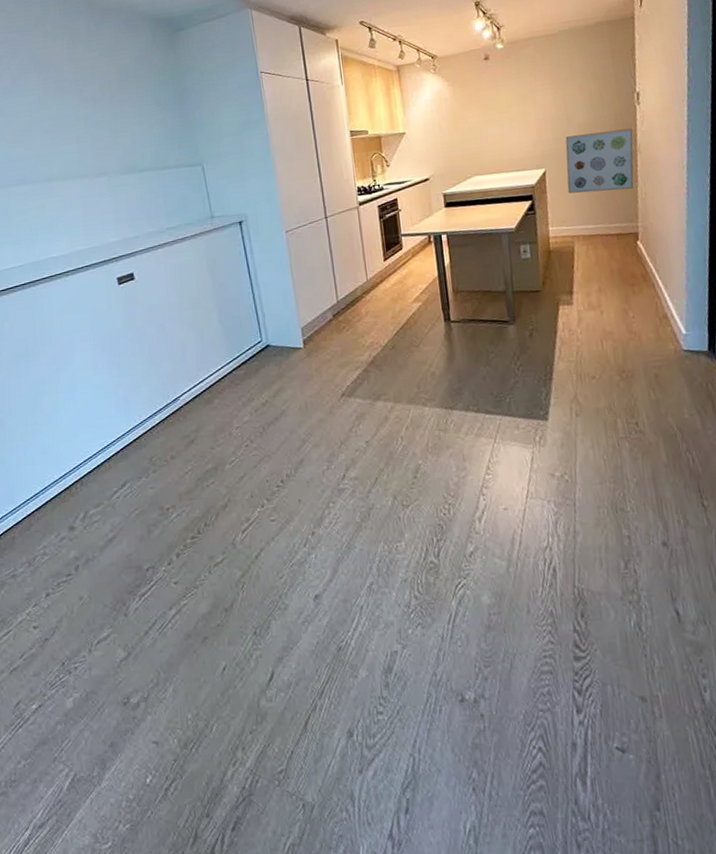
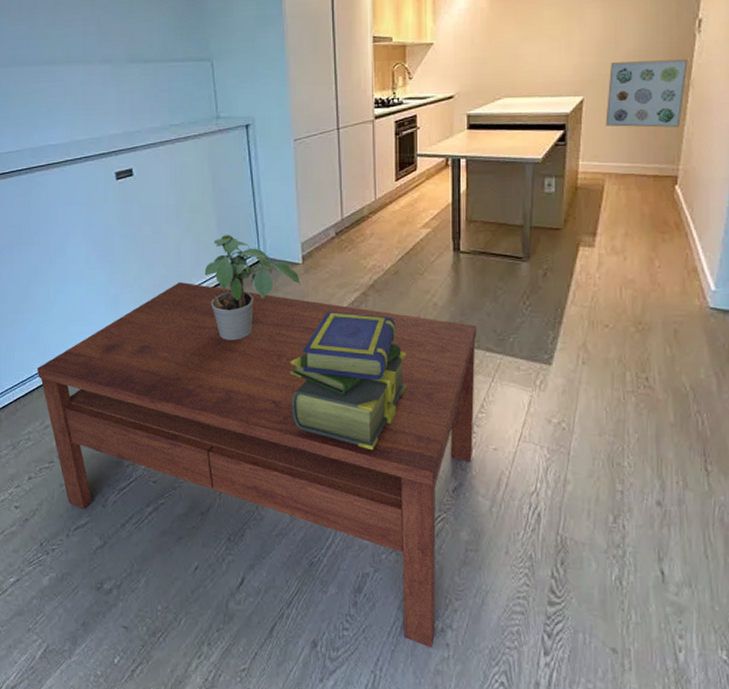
coffee table: none [49,377,485,721] -> present [36,282,477,648]
potted plant: none [210,327,304,430] -> present [204,235,300,341]
stack of books: none [300,390,415,524] -> present [290,312,407,450]

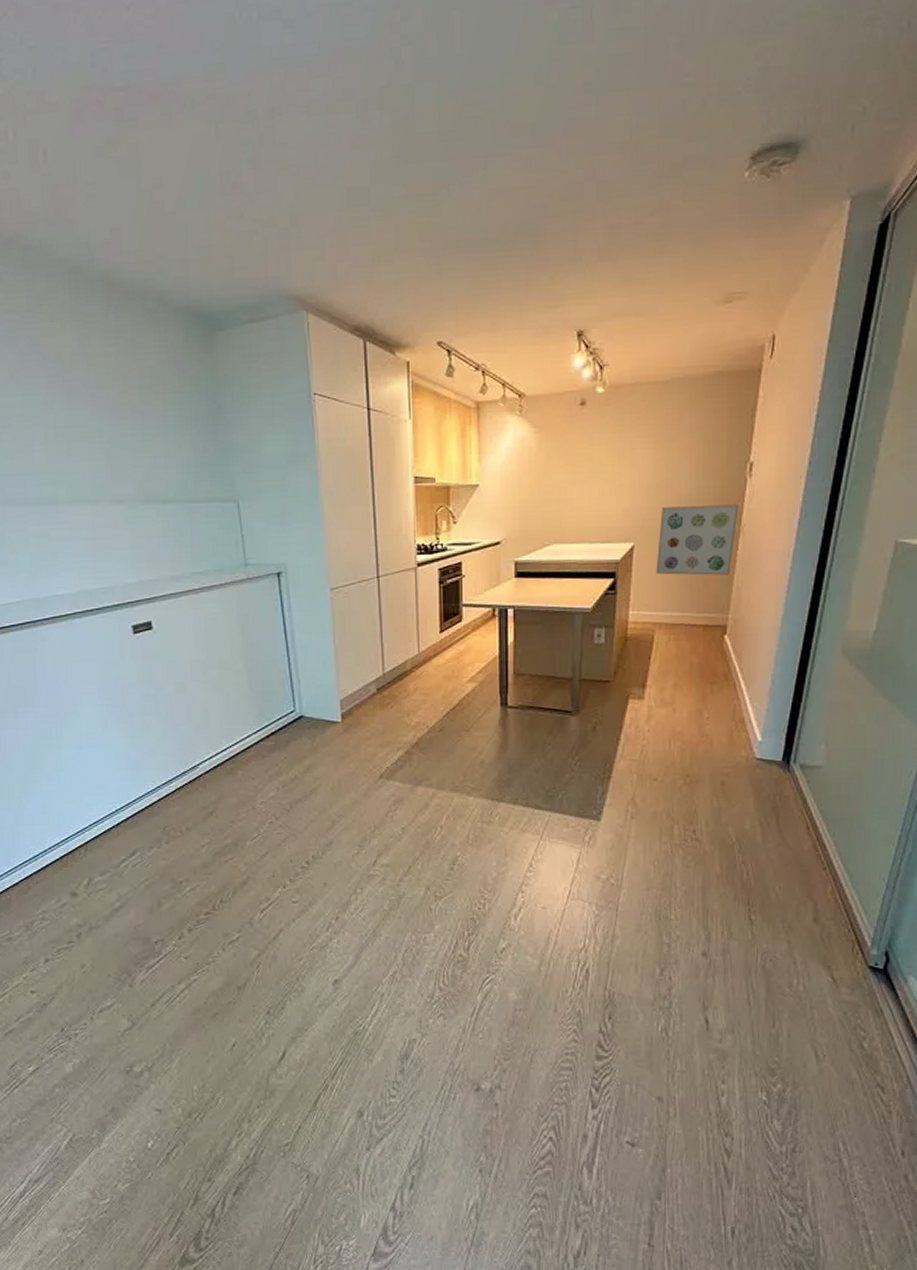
coffee table: present [36,282,477,648] -> none [49,745,525,1109]
potted plant: present [204,235,300,341] -> none [235,693,340,806]
stack of books: present [290,312,407,450] -> none [330,772,453,914]

